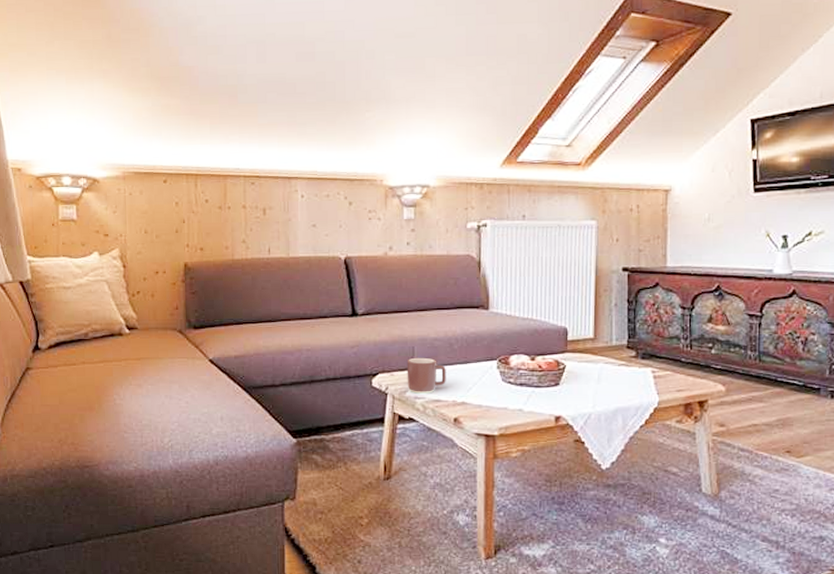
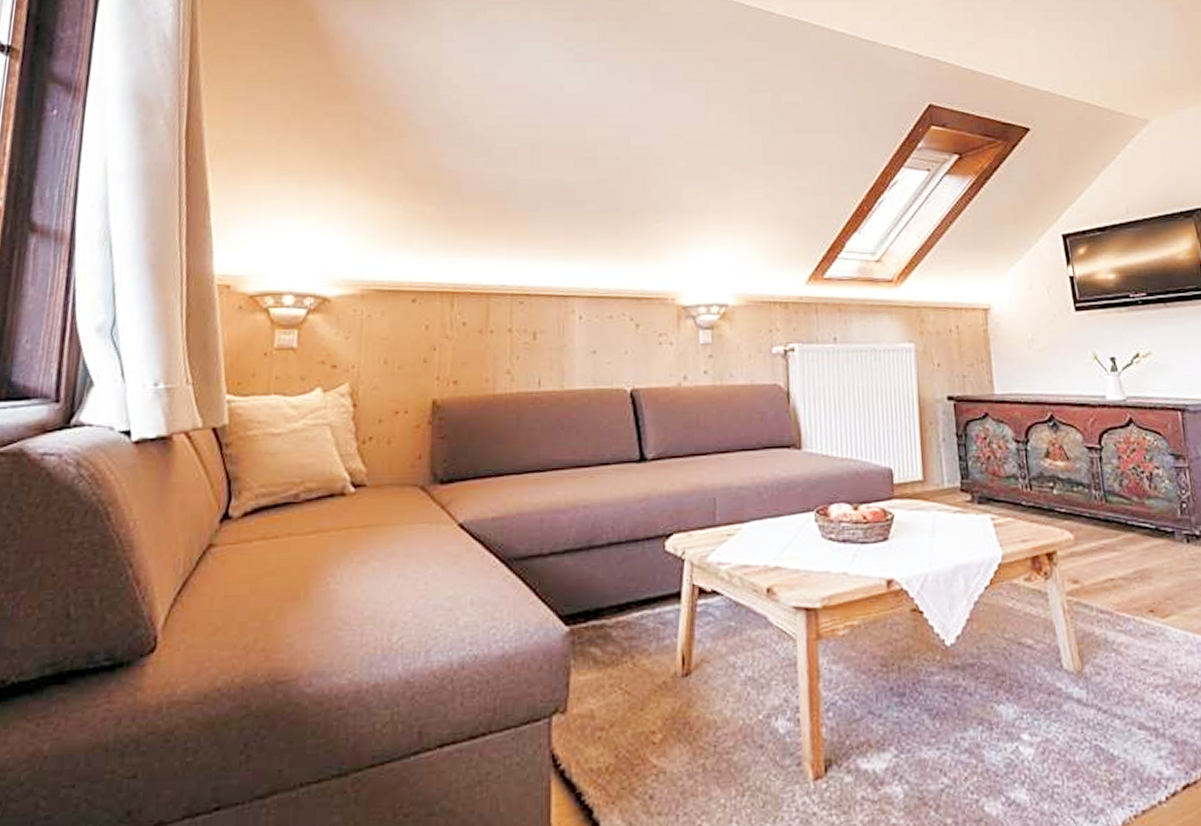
mug: present [407,357,446,394] -> none [707,511,755,558]

